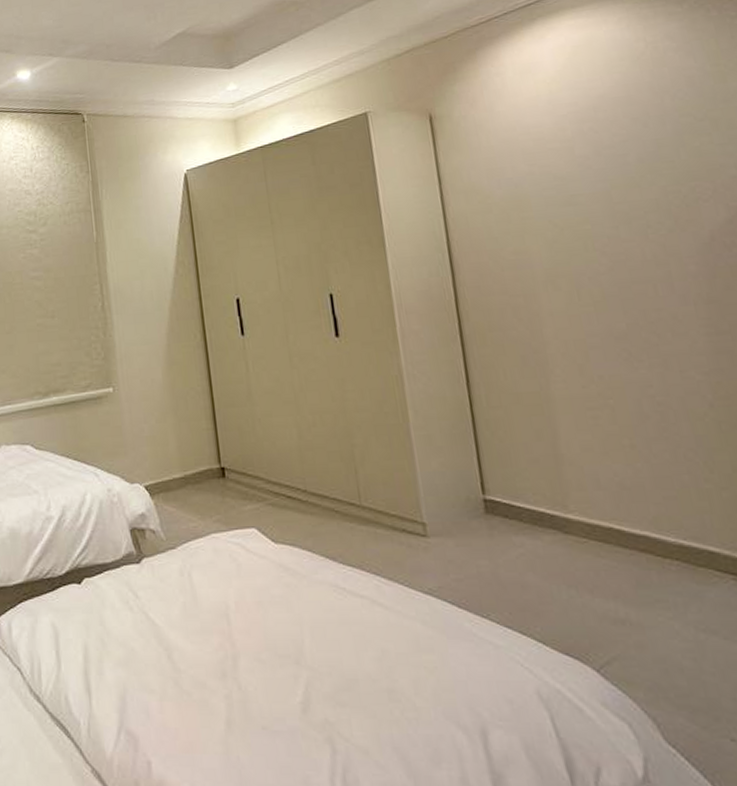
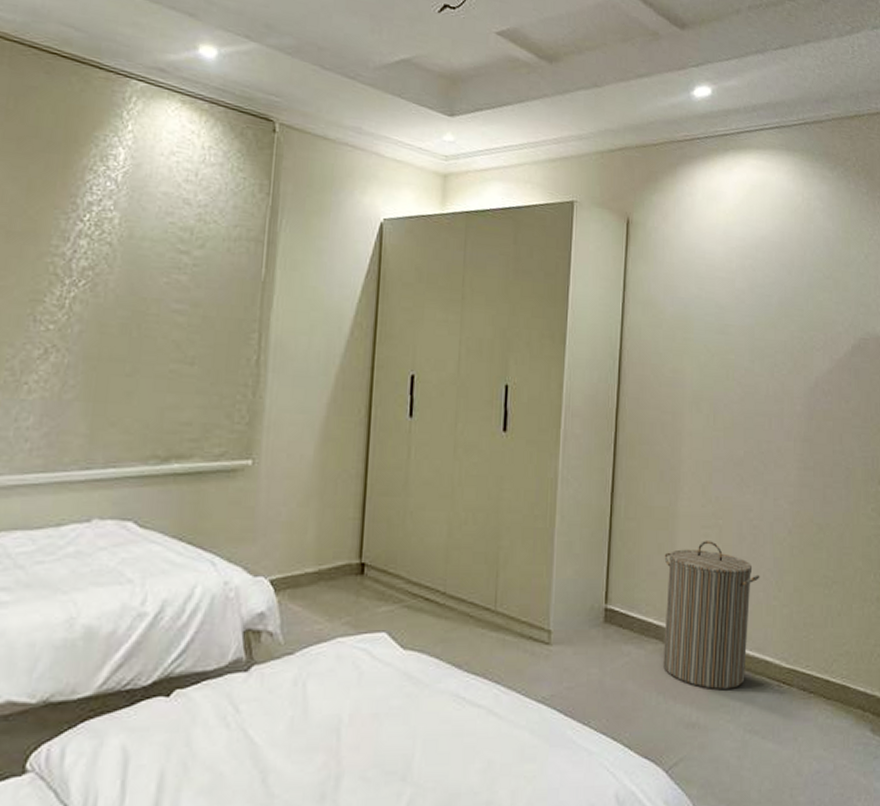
laundry hamper: none [545,423,684,583] -> present [663,541,760,689]

